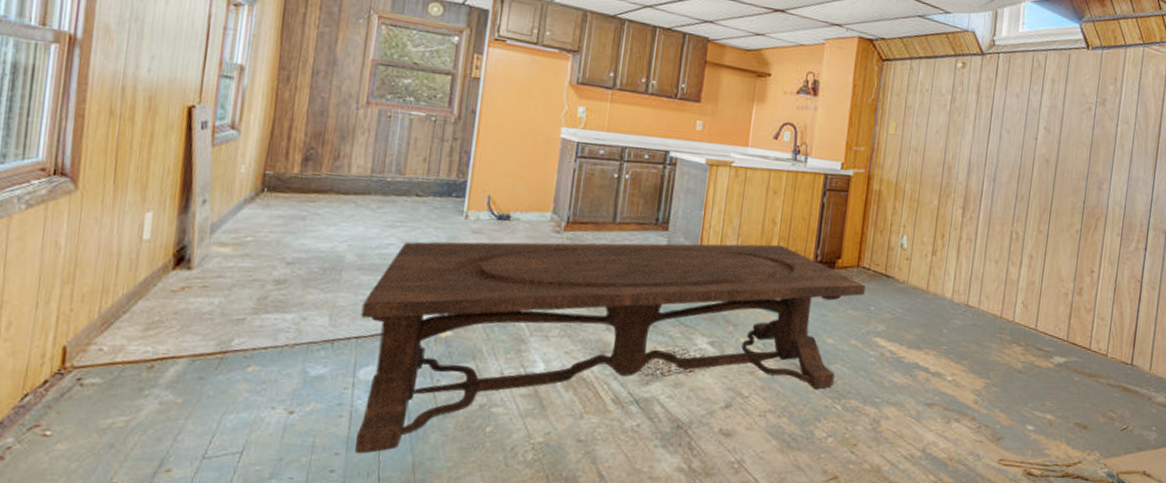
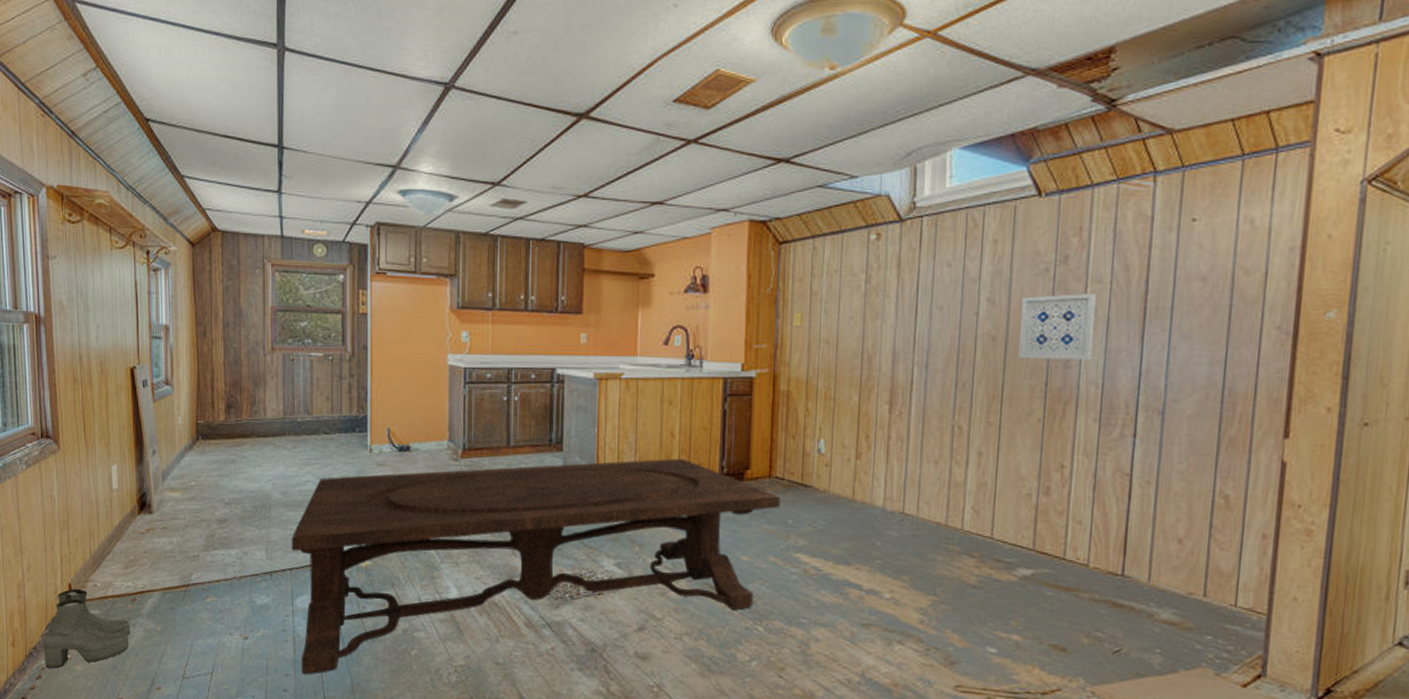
boots: none [12,352,142,448] -> present [42,588,131,668]
wall art: none [1065,129,1125,185] -> present [1019,293,1097,360]

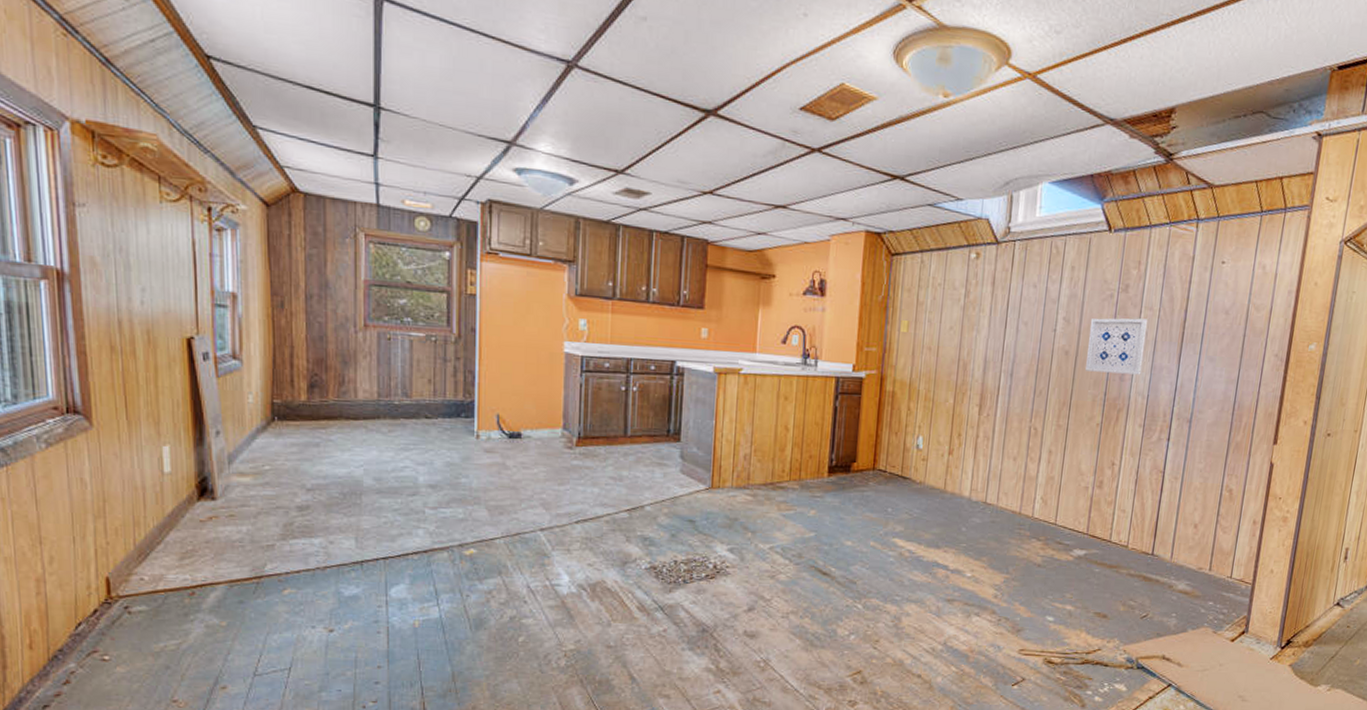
boots: present [42,588,131,668] -> none [70,582,188,672]
dining table: present [291,458,780,675] -> none [385,450,882,666]

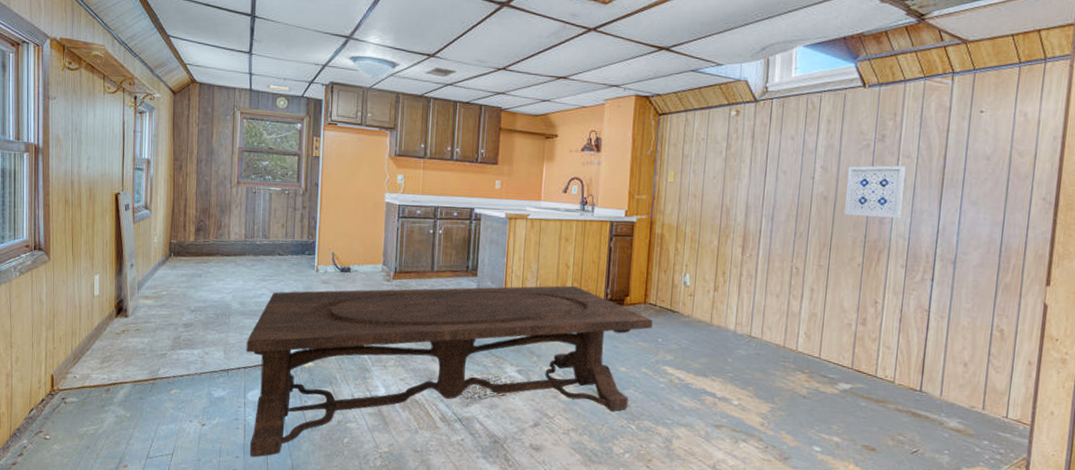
dining table: none [385,450,882,666] -> present [246,285,653,458]

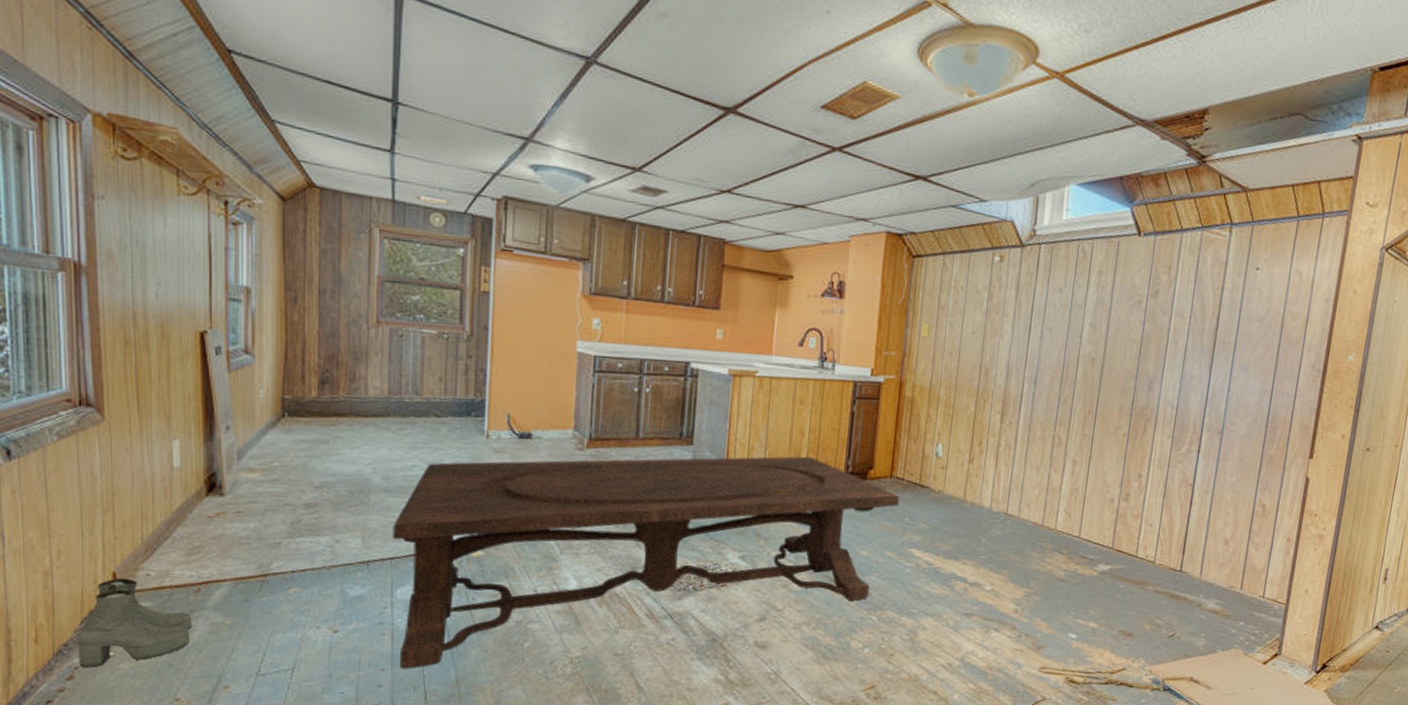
boots: none [25,379,104,447] -> present [75,577,193,668]
wall art: present [845,165,907,218] -> none [1112,324,1179,384]

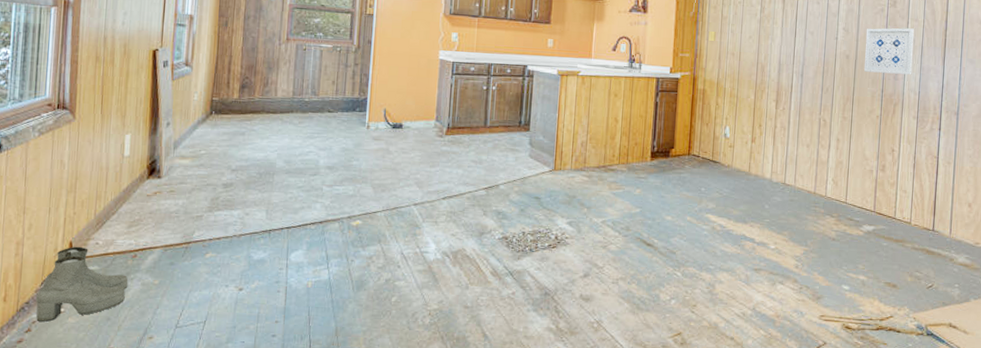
dining table: present [392,456,900,669] -> none [290,139,696,321]
wall art: none [1112,324,1179,384] -> present [864,28,915,75]

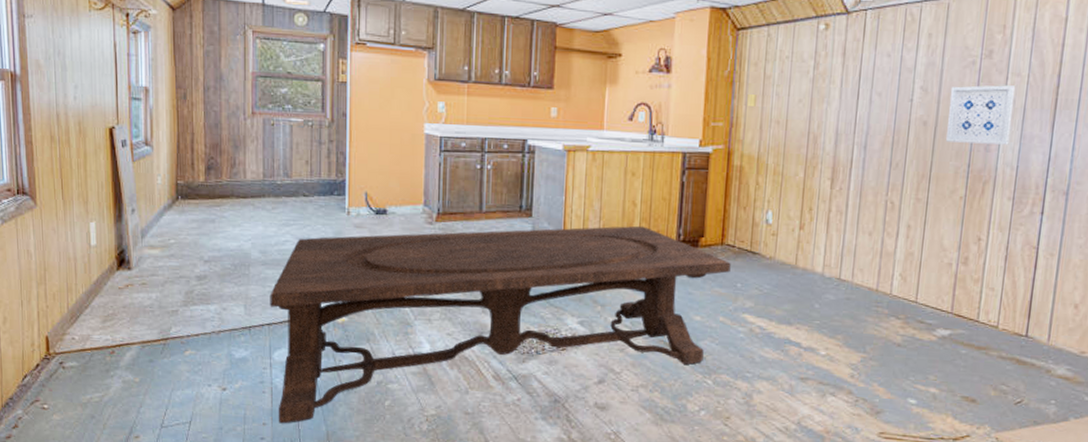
boots: present [35,246,129,322] -> none [18,341,109,418]
dining table: none [290,139,696,321] -> present [270,225,731,424]

